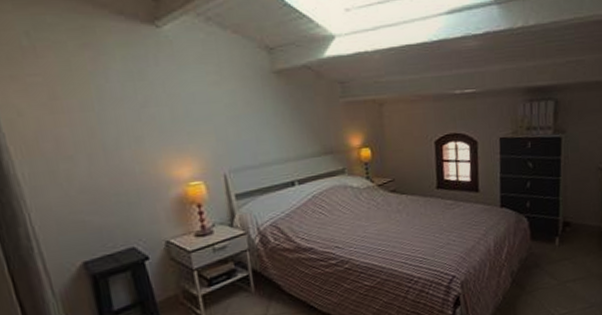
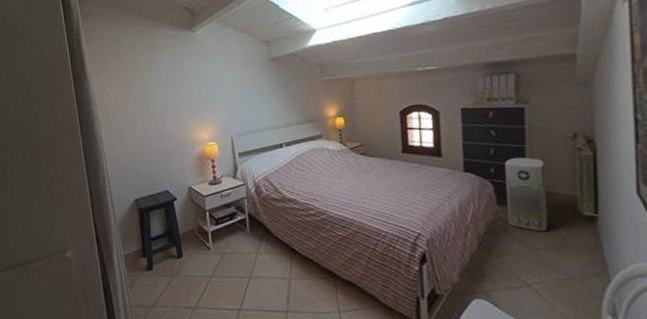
air purifier: none [539,190,577,264] -> present [504,157,548,232]

